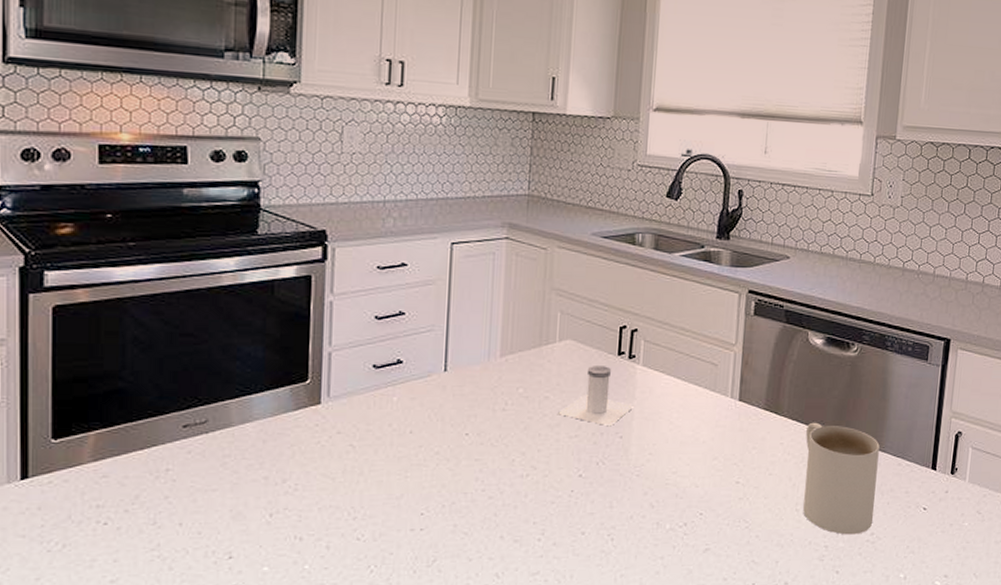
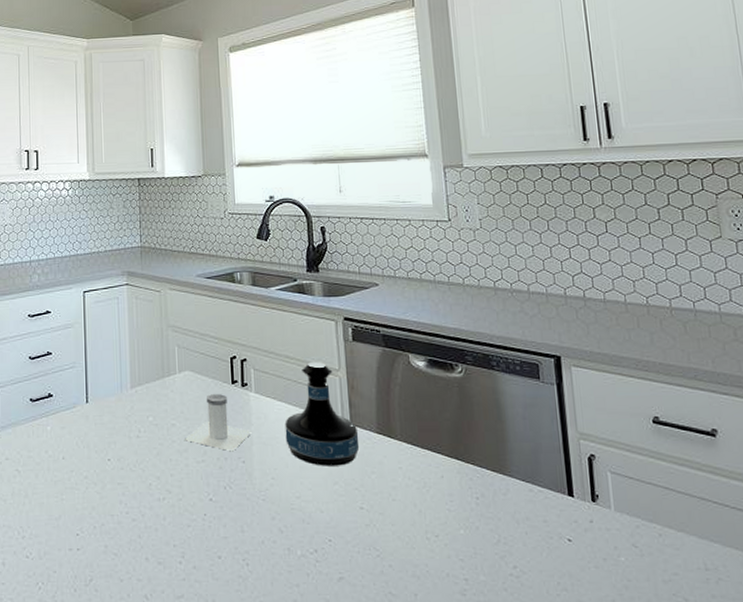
tequila bottle: none [669,336,746,442] -> present [285,362,360,466]
mug: present [803,422,880,535] -> none [423,445,514,567]

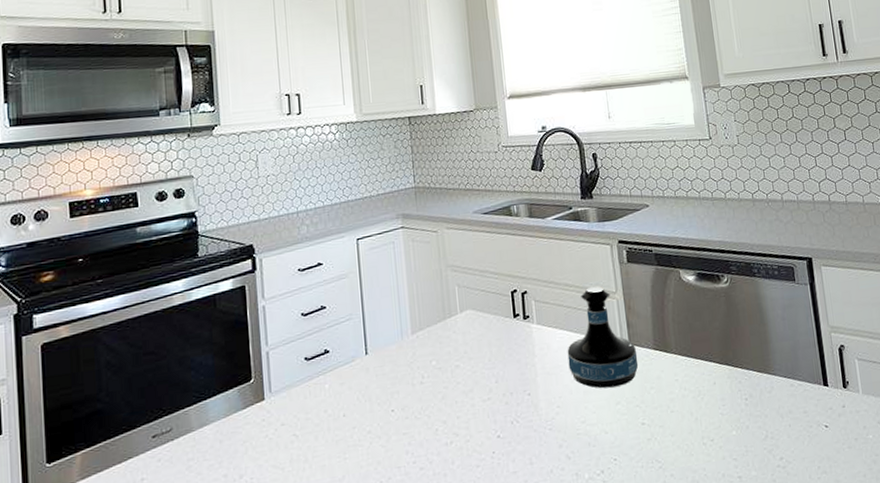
salt shaker: present [185,394,253,452] -> none [470,329,537,386]

